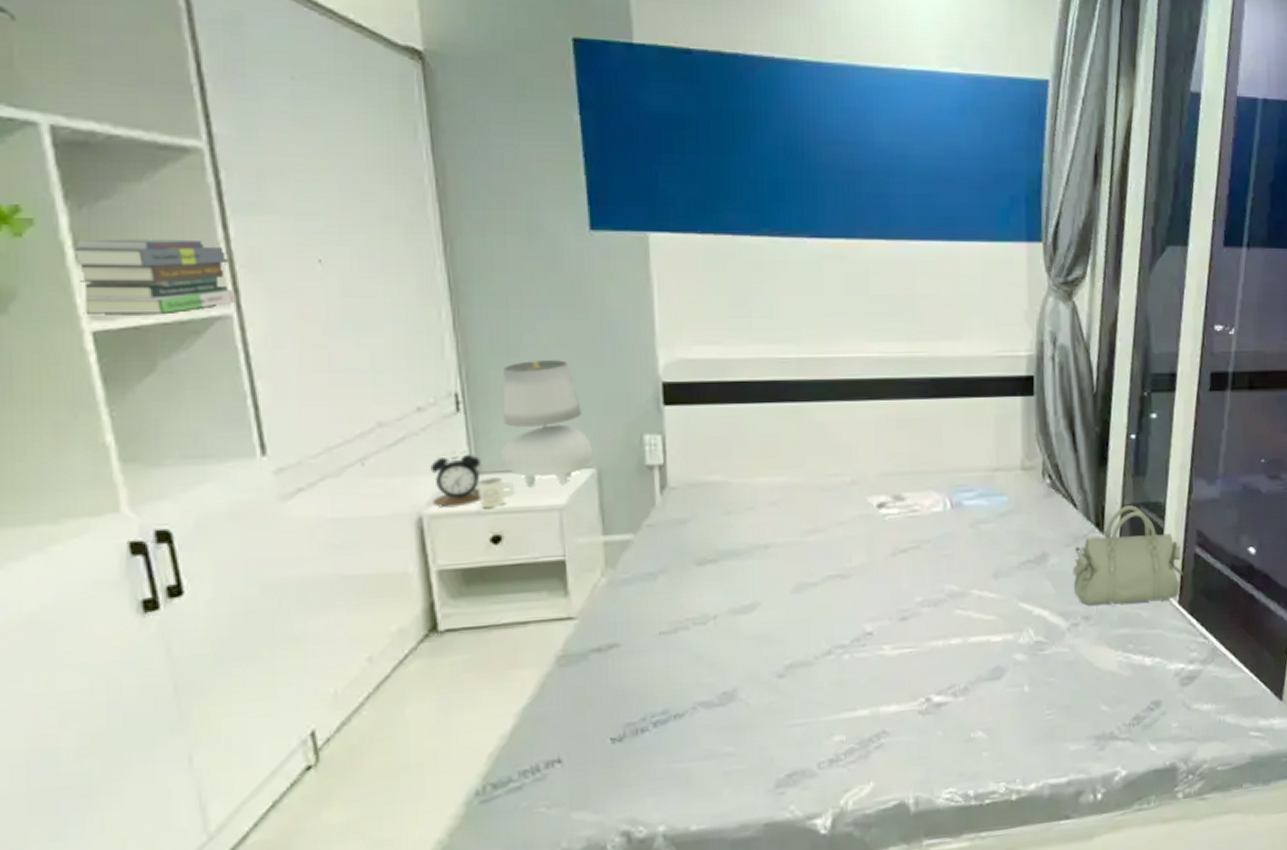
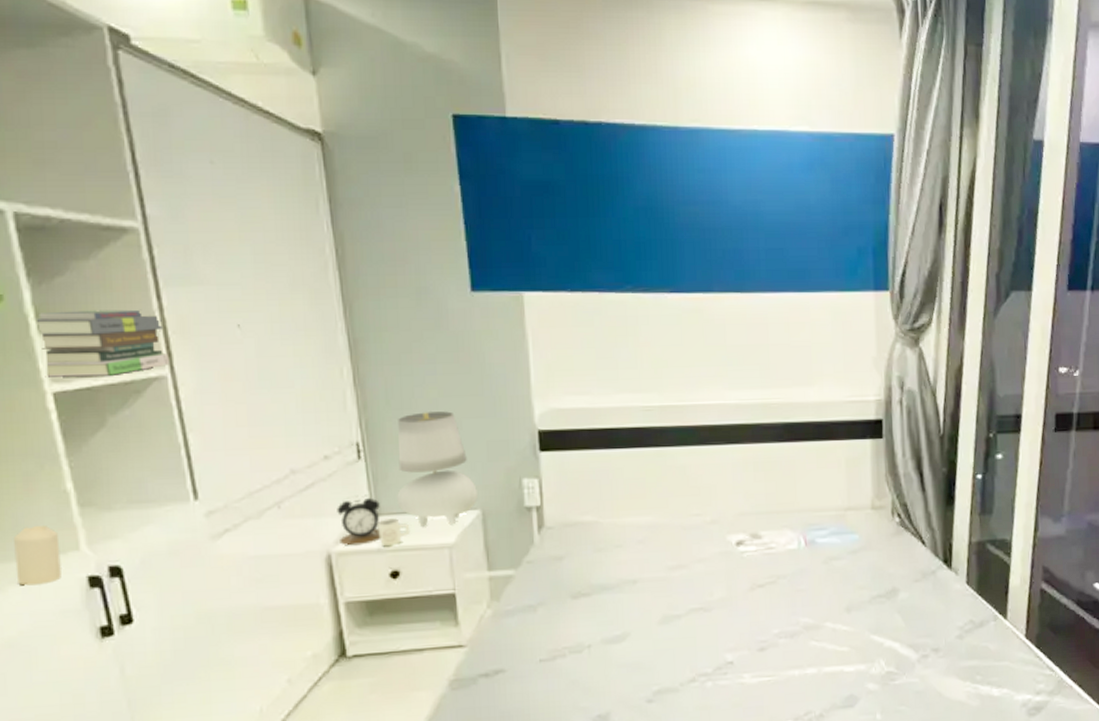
candle: none [38,484,96,553] -> present [14,526,62,586]
shoulder bag: present [1072,505,1184,604] -> none [921,543,1030,637]

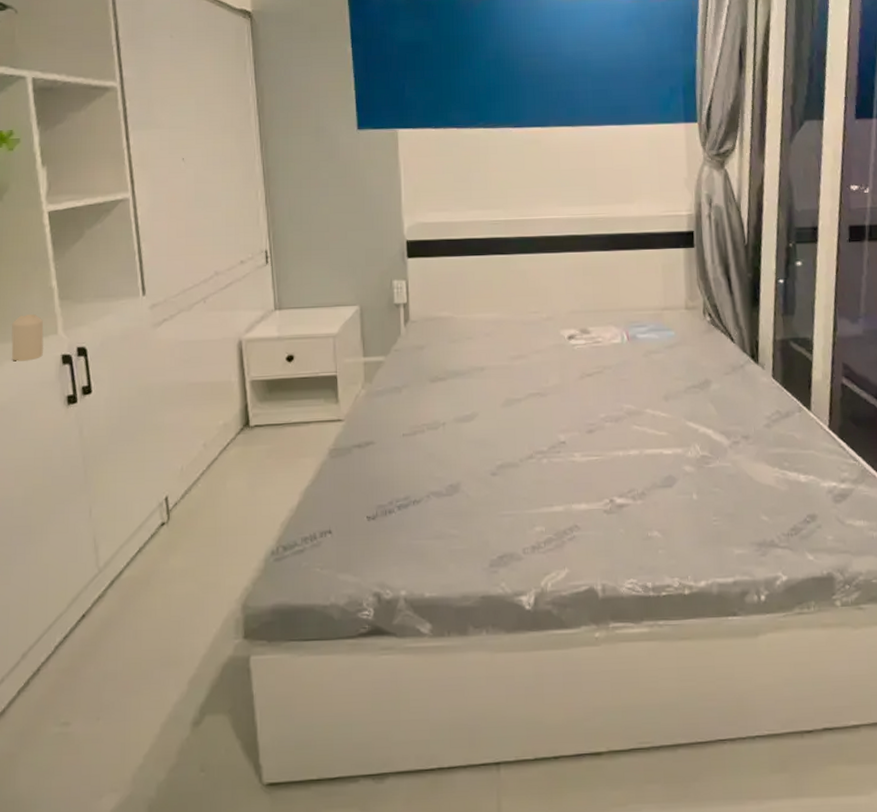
books: present [36,309,170,377] -> none [41,148,132,200]
alarm clock: present [337,494,381,546] -> none [248,292,281,334]
mug: present [378,518,411,547] -> none [279,312,304,335]
table lamp: present [397,411,477,527] -> none [294,225,357,319]

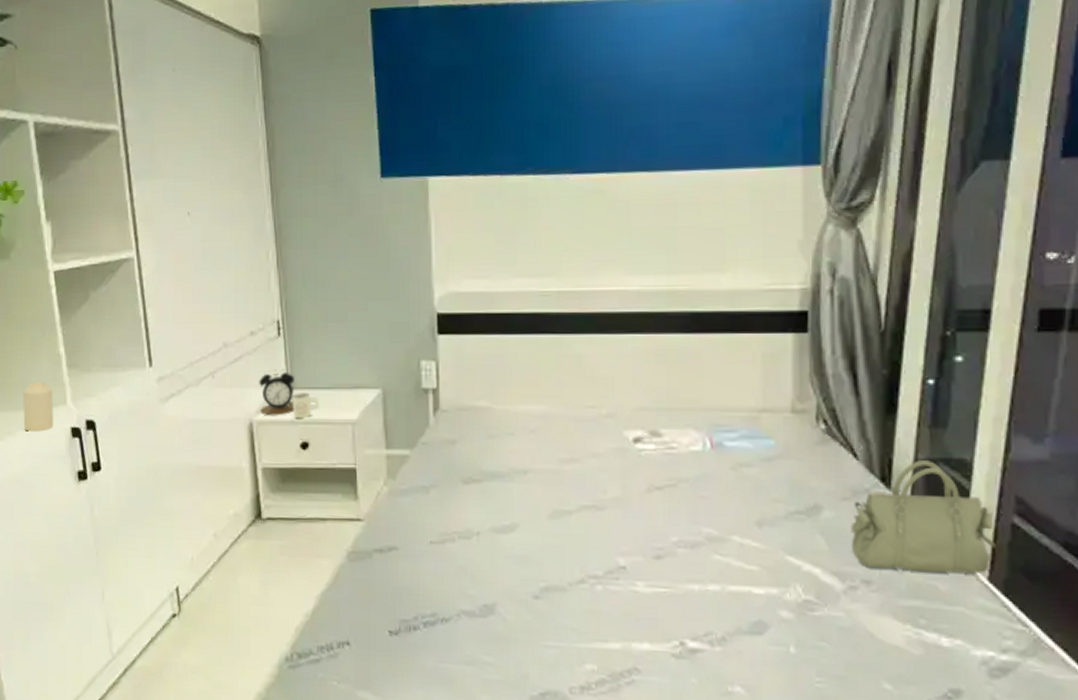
alarm clock: none [248,292,281,334] -> present [259,369,295,416]
mug: none [279,312,304,335] -> present [292,393,319,419]
shoulder bag: none [732,340,833,426] -> present [851,460,996,574]

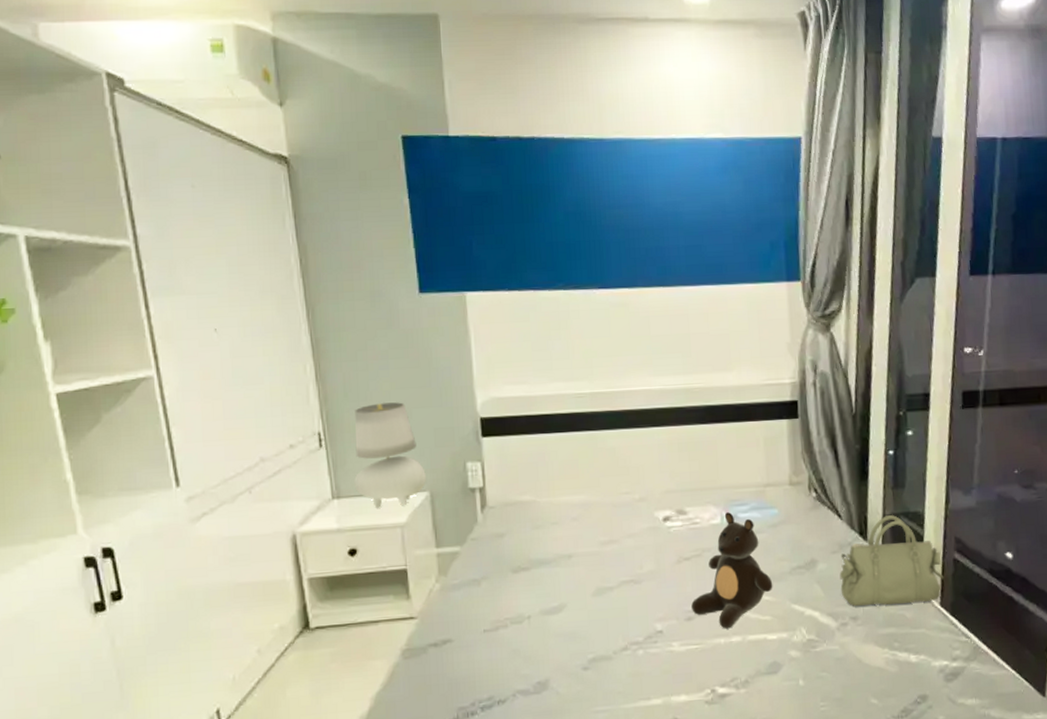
candle: present [23,383,53,432] -> none [21,512,61,567]
alarm clock: present [259,369,295,416] -> none [301,479,341,527]
mug: present [292,393,319,419] -> none [337,501,366,527]
table lamp: none [309,293,379,402] -> present [354,402,426,508]
teddy bear: none [661,439,763,575] -> present [691,512,773,629]

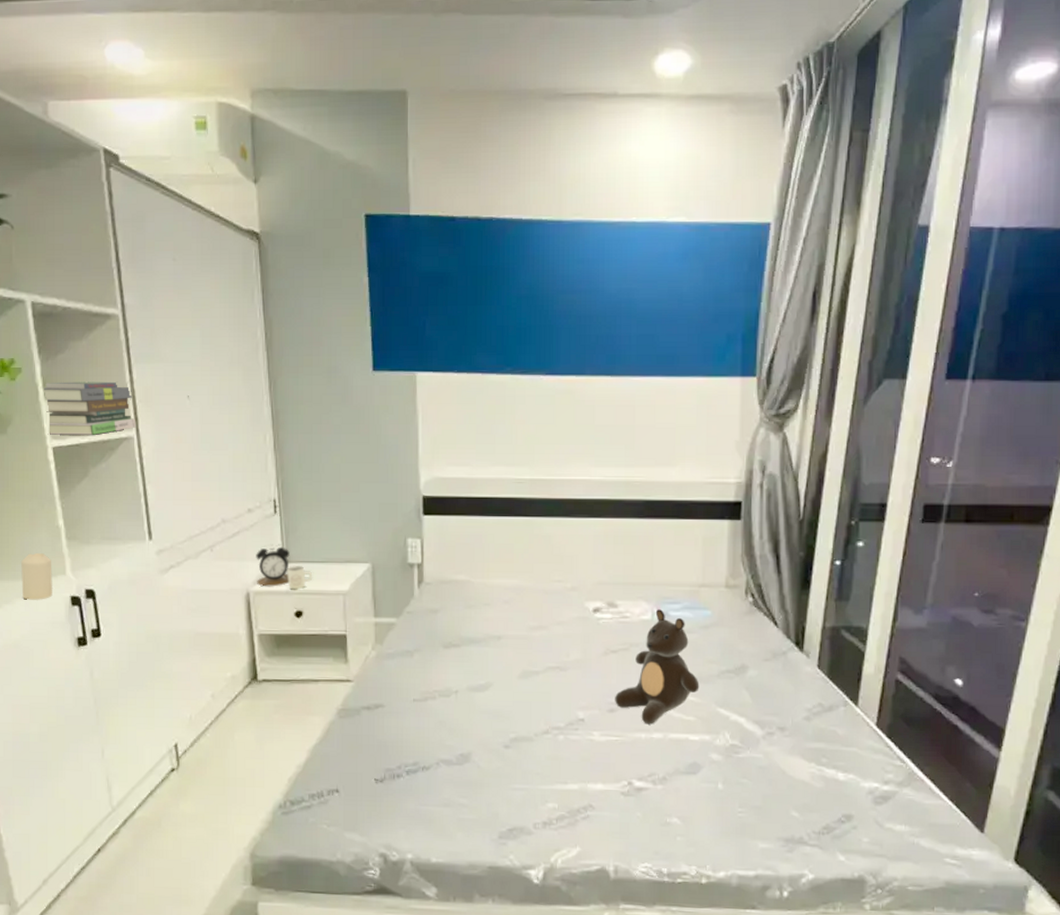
candle: none [21,512,61,567] -> present [21,553,52,600]
books: none [42,318,156,380] -> present [43,381,136,435]
alarm clock: none [301,479,341,527] -> present [256,544,290,587]
mug: none [337,501,366,527] -> present [287,566,313,590]
table lamp: present [354,402,426,508] -> none [304,476,369,575]
shoulder bag: present [839,515,944,606] -> none [770,628,883,721]

